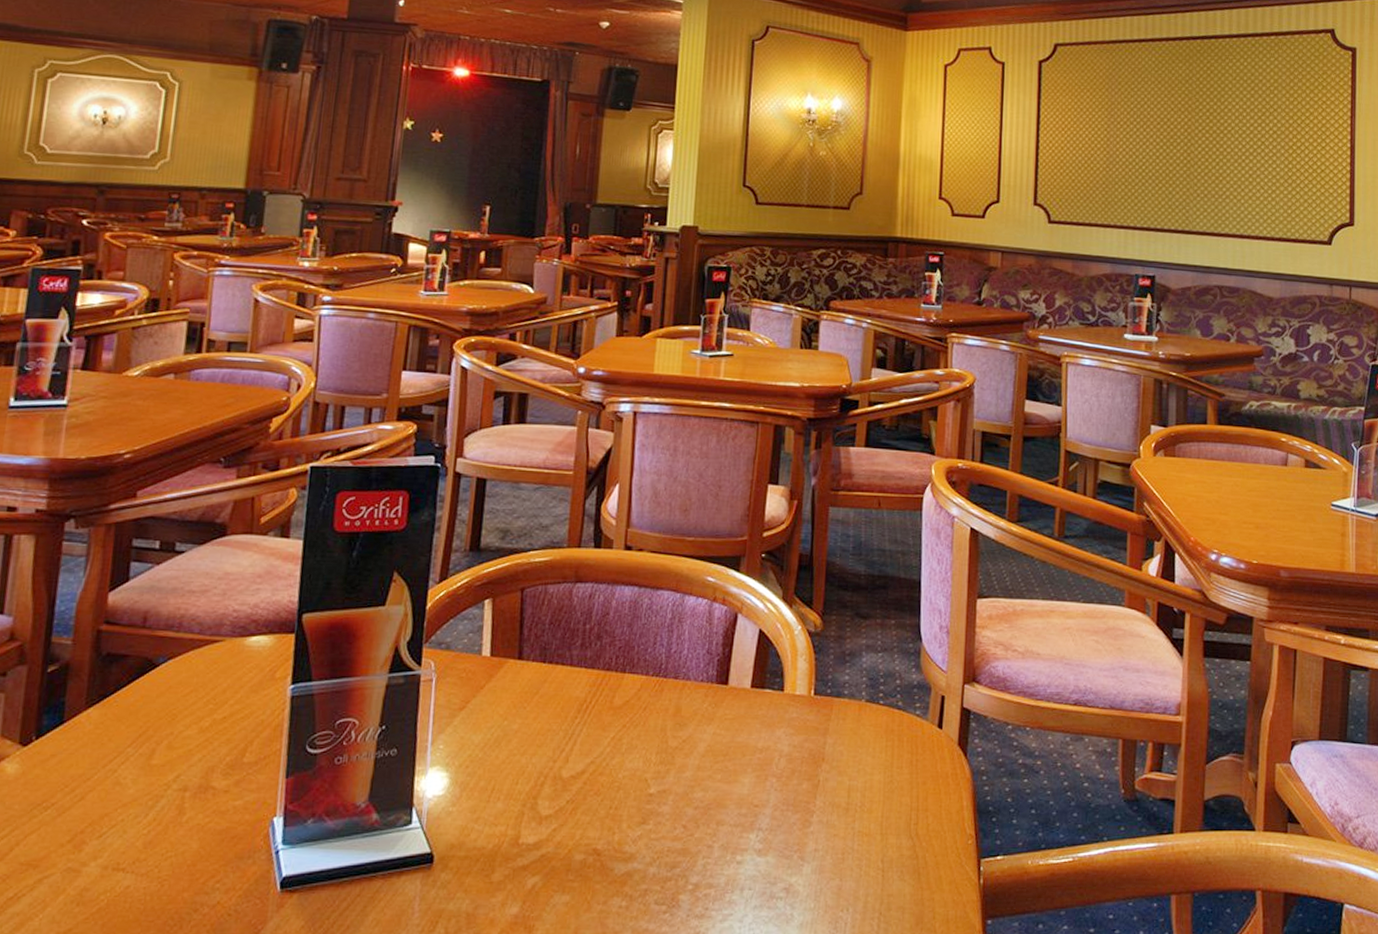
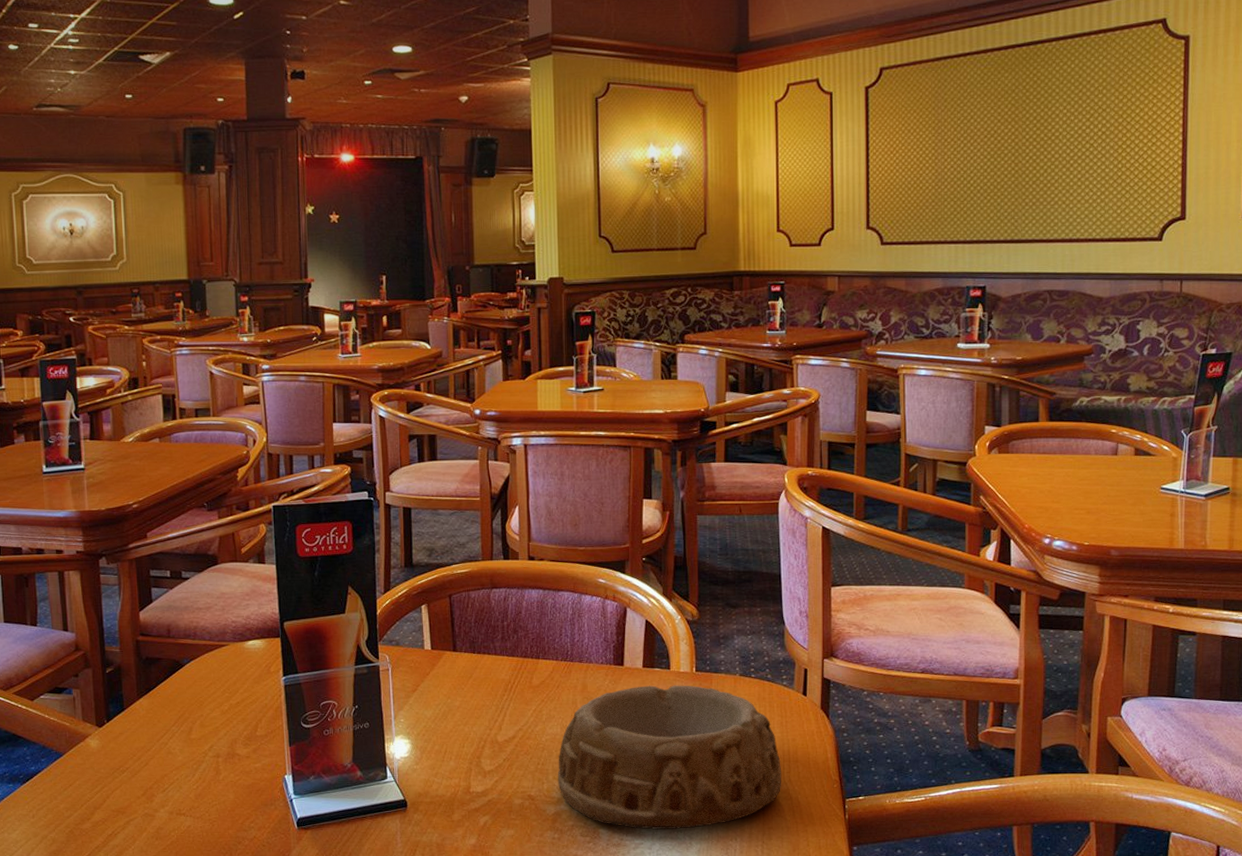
ashtray: none [632,710,908,896] -> present [557,685,782,830]

